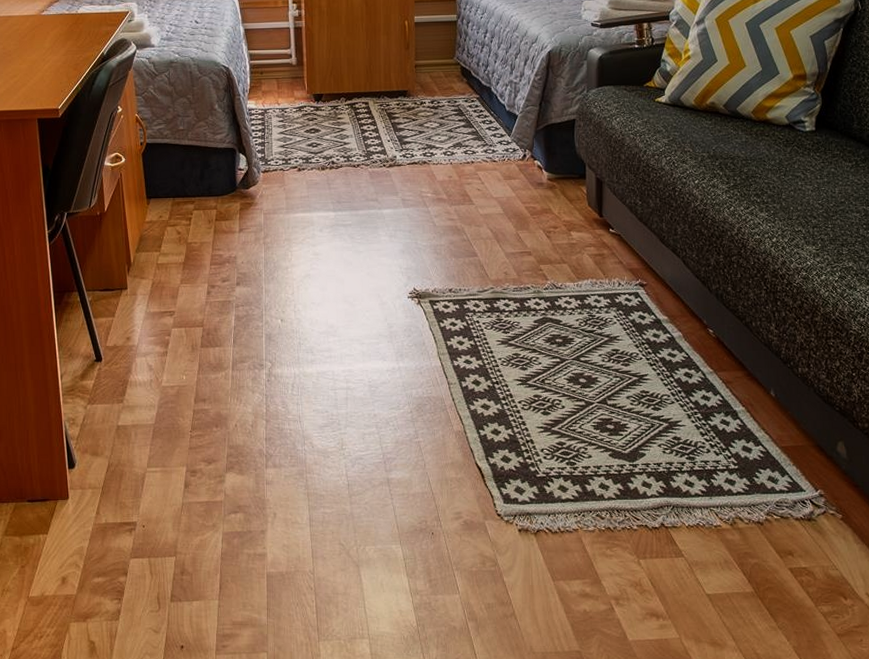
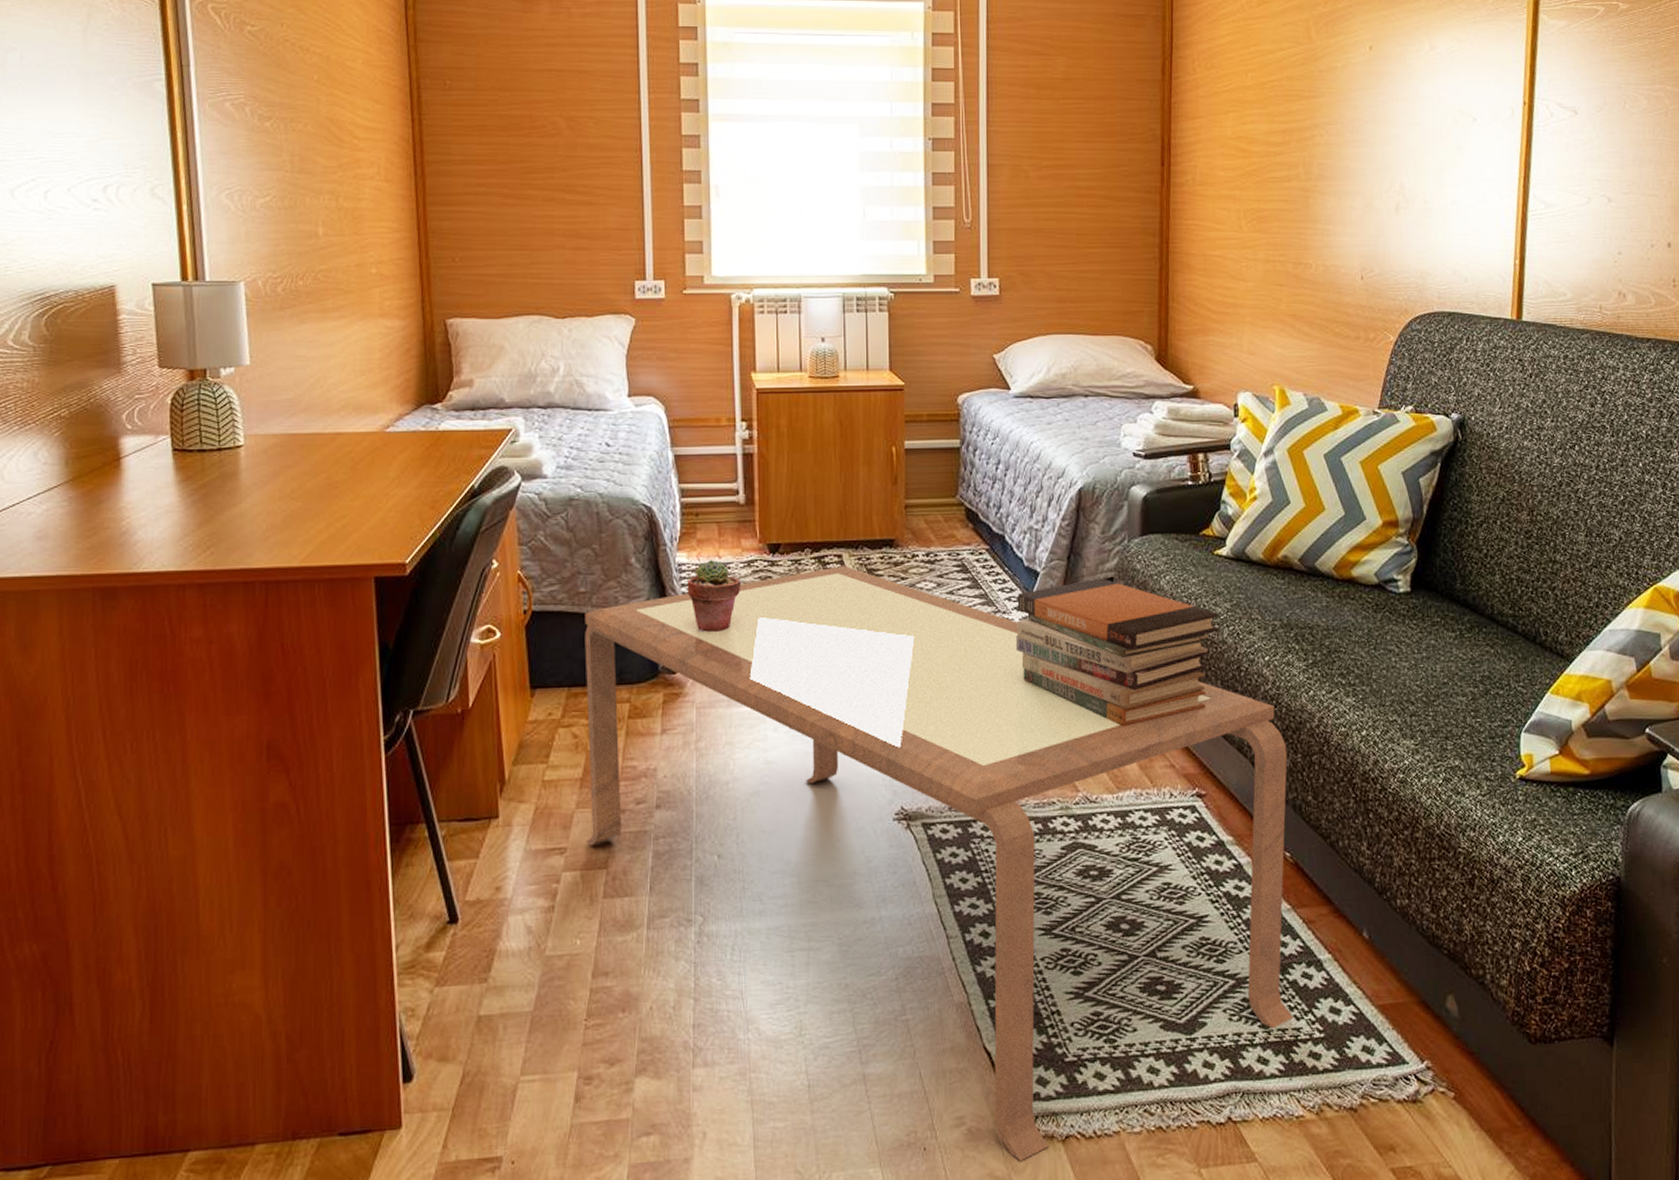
coffee table: none [183,111,714,546] -> present [585,566,1294,1161]
potted succulent: none [255,106,295,159] -> present [687,560,742,632]
book stack: none [499,119,659,232] -> present [1015,578,1220,727]

